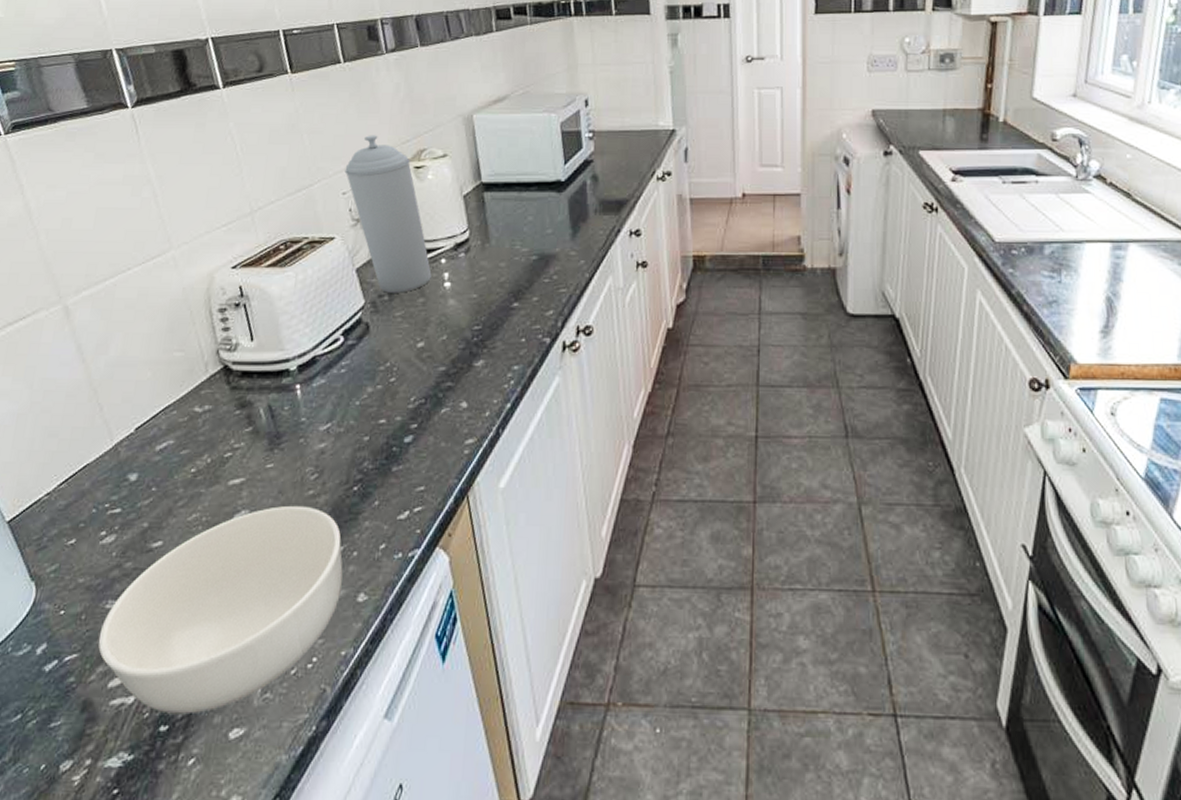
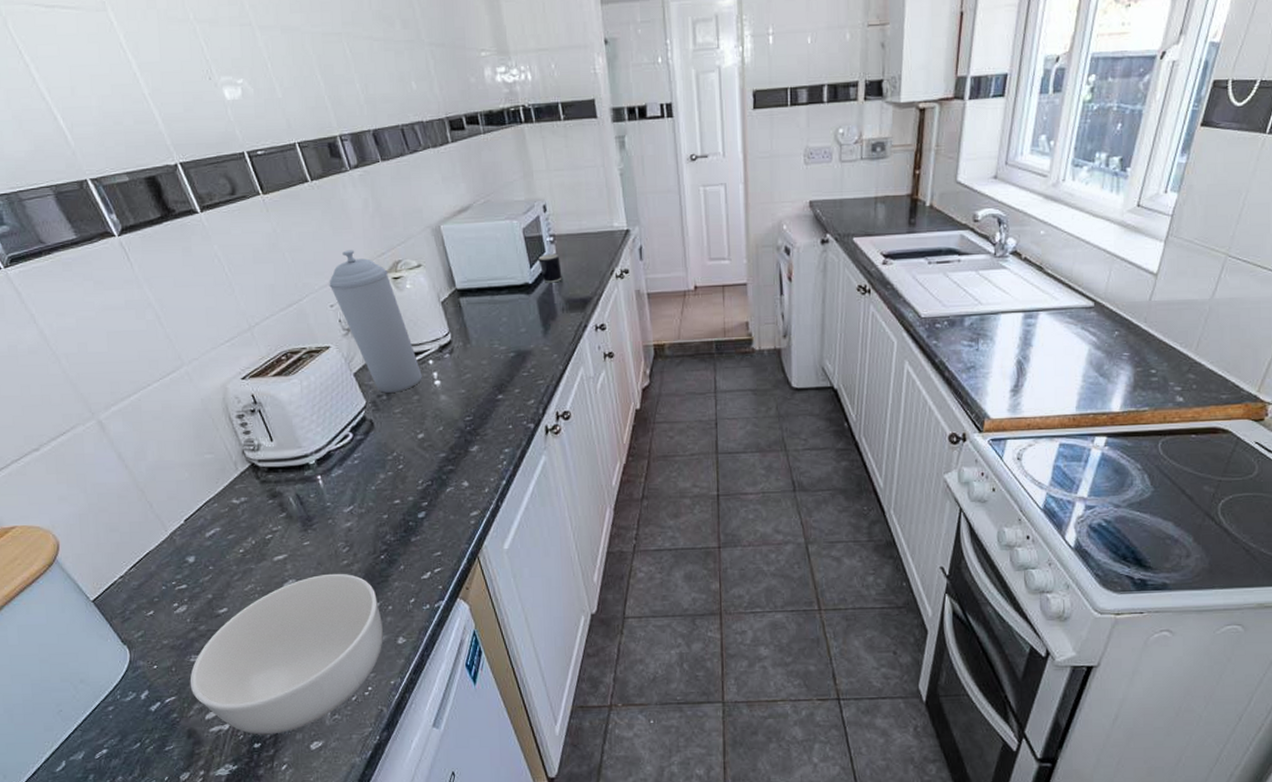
mug: none [574,150,598,182] -> present [538,253,562,283]

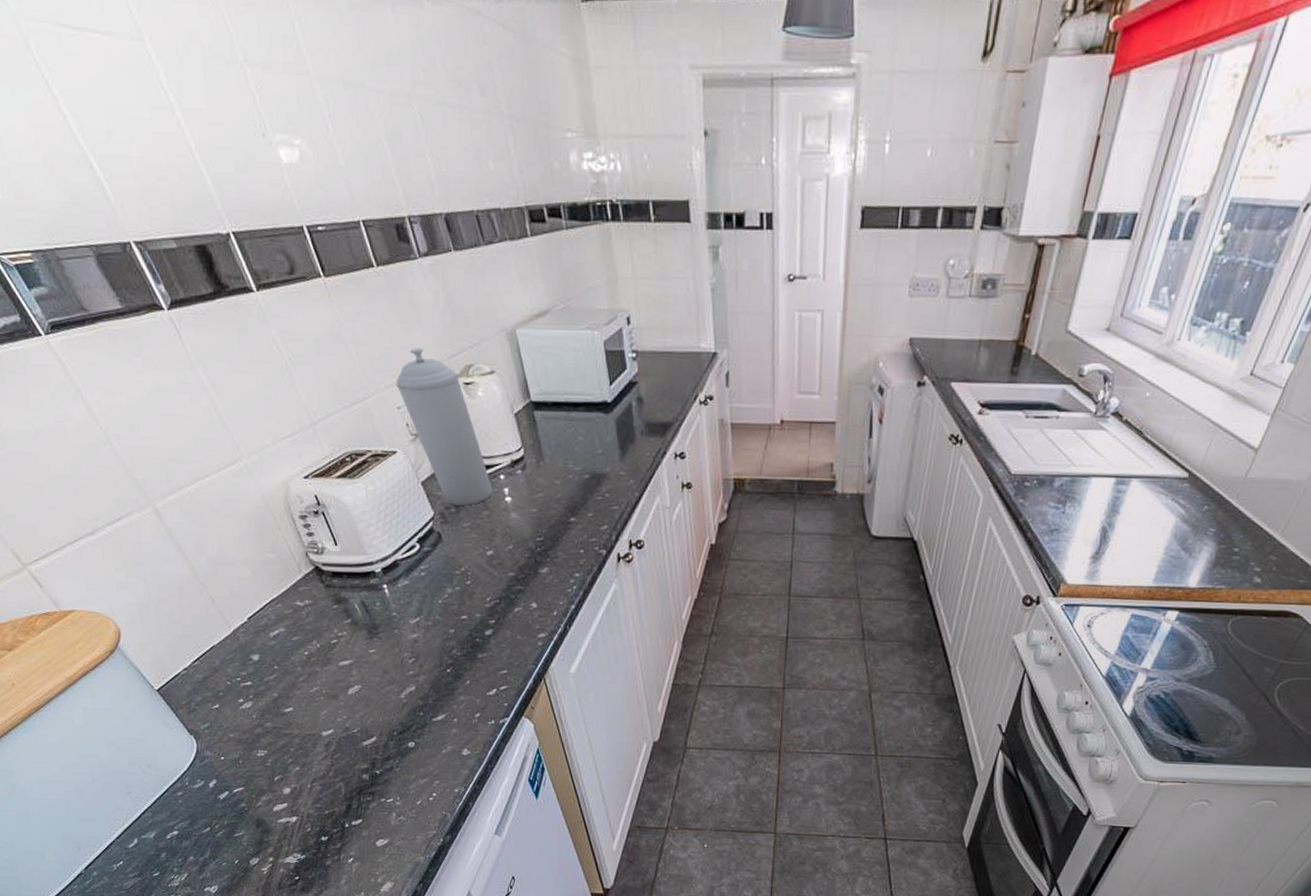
bowl: present [189,573,383,735] -> none [257,682,448,830]
mug: present [538,253,562,283] -> none [619,371,643,404]

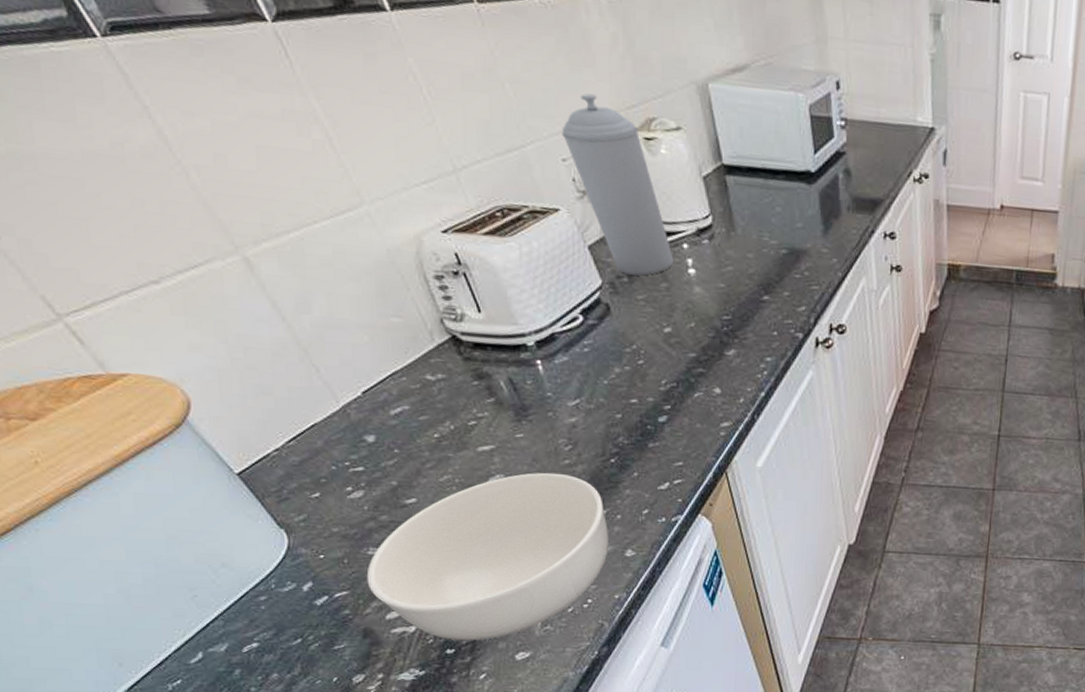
bowl: none [257,682,448,830] -> present [366,472,608,641]

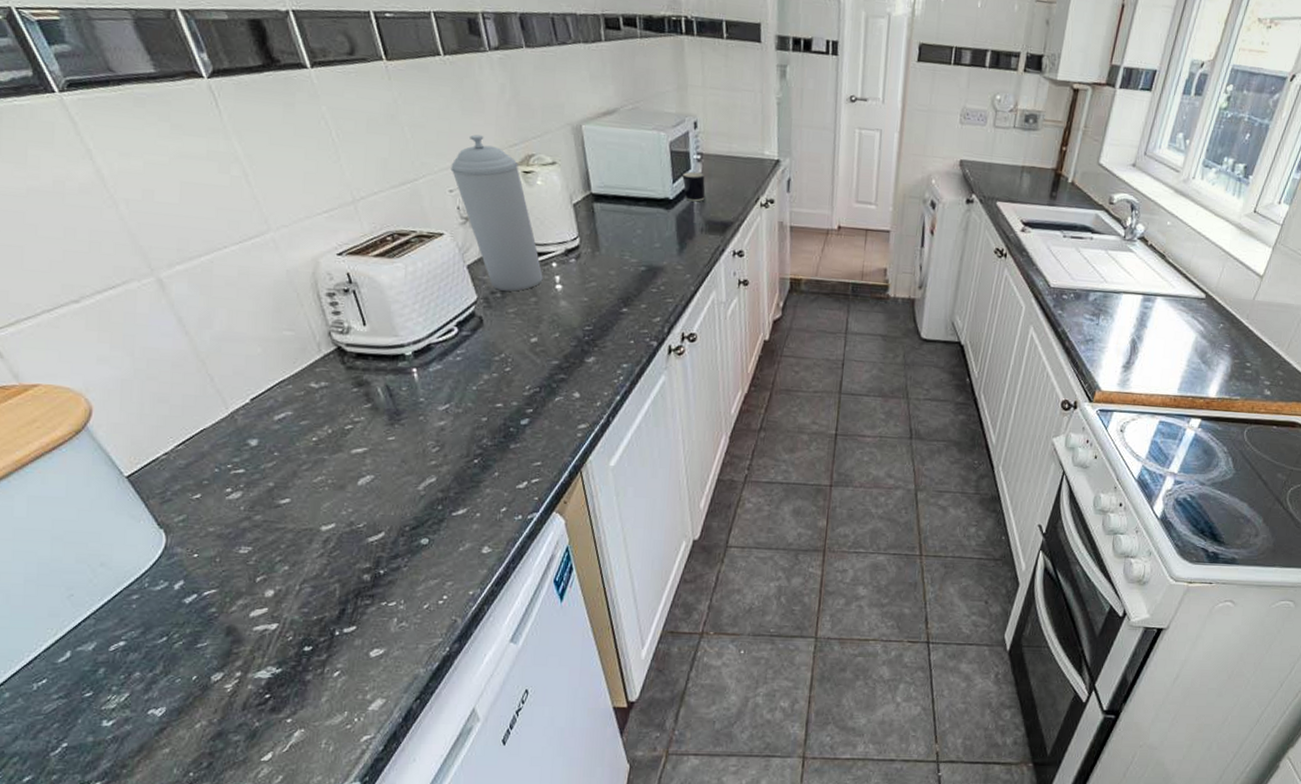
bowl: present [366,472,608,641] -> none [235,473,468,638]
mug: none [825,140,851,176] -> present [682,171,706,202]

